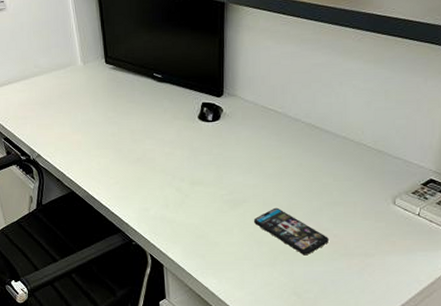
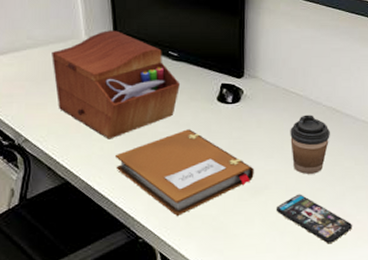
sewing box: none [55,56,165,155] -> present [52,30,181,140]
notebook: none [110,146,233,223] -> present [114,129,254,216]
coffee cup: none [268,131,308,189] -> present [290,114,330,174]

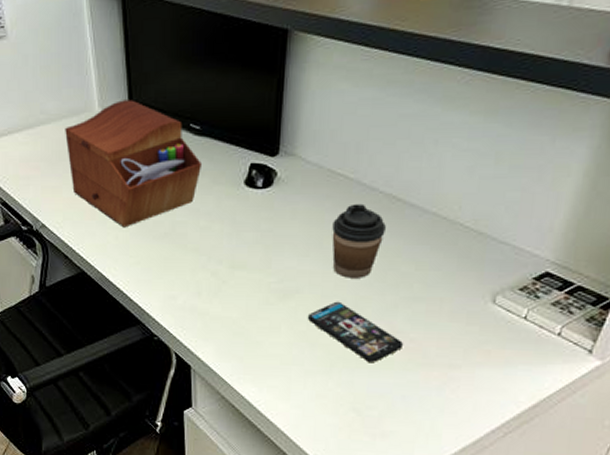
notebook: present [114,129,254,216] -> none [129,219,284,316]

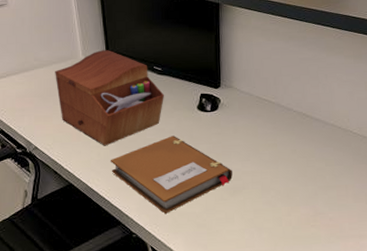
notebook: none [129,219,284,316] -> present [110,136,233,214]
smartphone: present [307,301,403,363] -> none [253,193,325,240]
coffee cup: present [332,203,386,278] -> none [264,120,301,175]

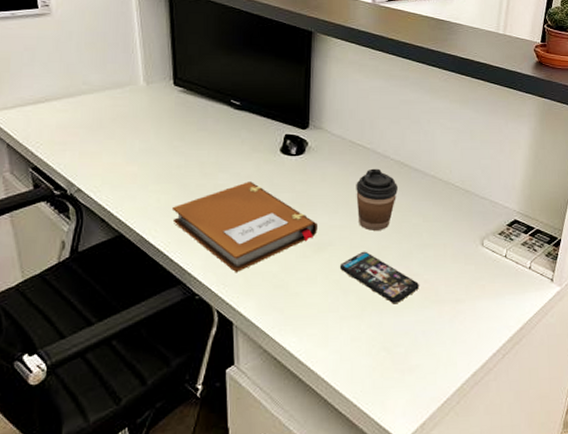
sewing box: present [55,50,165,146] -> none [108,77,243,191]
smartphone: none [253,193,325,240] -> present [339,251,419,304]
coffee cup: none [264,120,301,175] -> present [356,168,398,231]

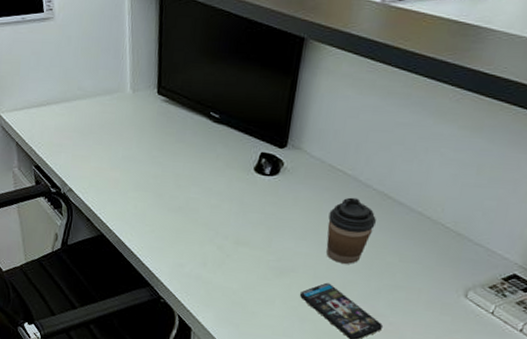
notebook: present [171,182,317,272] -> none [146,197,283,284]

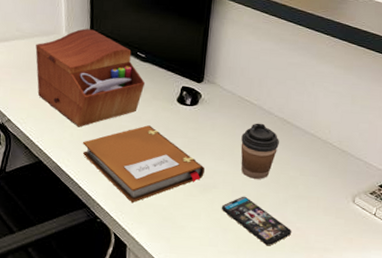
sewing box: none [98,85,219,199] -> present [35,28,146,127]
notebook: none [146,197,283,284] -> present [82,125,205,203]

